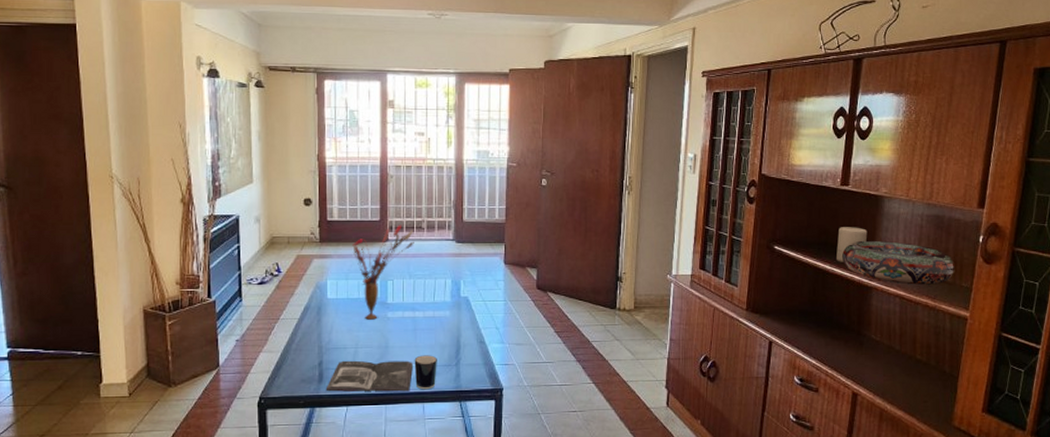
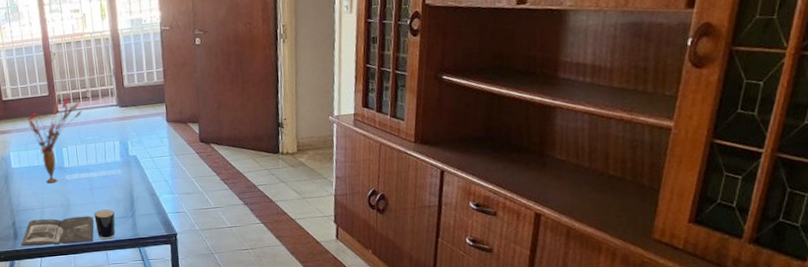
candle: present [836,227,868,263] -> none [513,46,550,86]
decorative bowl: present [842,240,955,285] -> none [520,56,657,100]

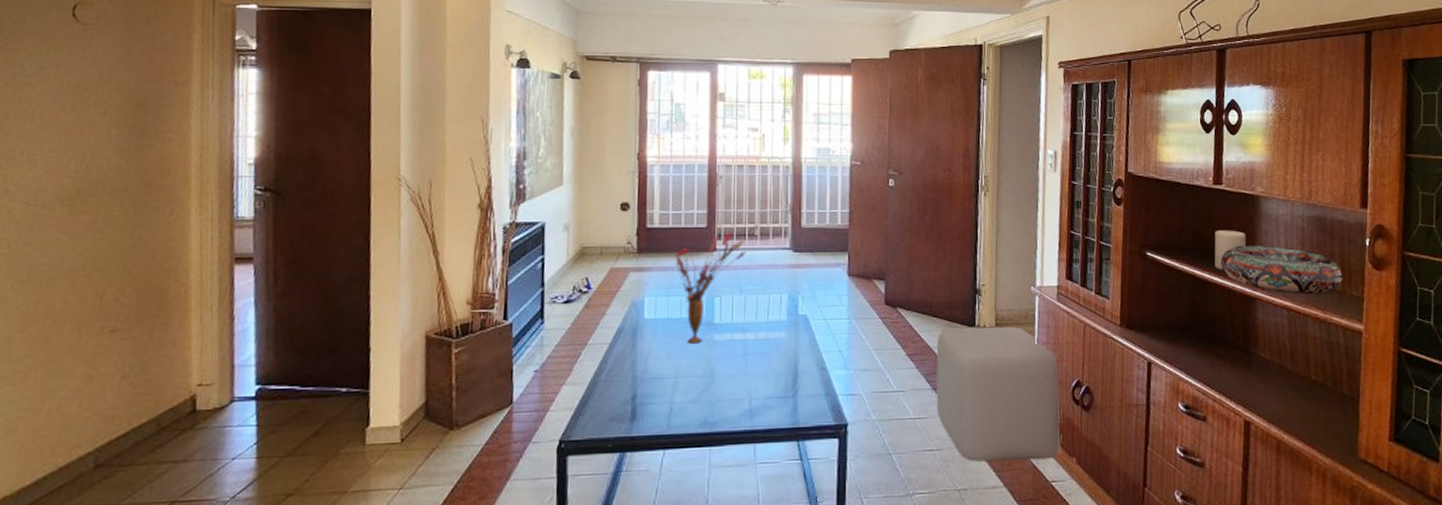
magazine: present [21,215,94,247] -> none [639,392,743,432]
mug: present [94,209,116,240] -> none [744,385,771,428]
pouf: none [246,151,360,256] -> present [936,326,1063,462]
candle: none [513,46,550,86] -> present [1214,230,1247,271]
decorative bowl: none [520,56,657,100] -> present [1221,245,1344,294]

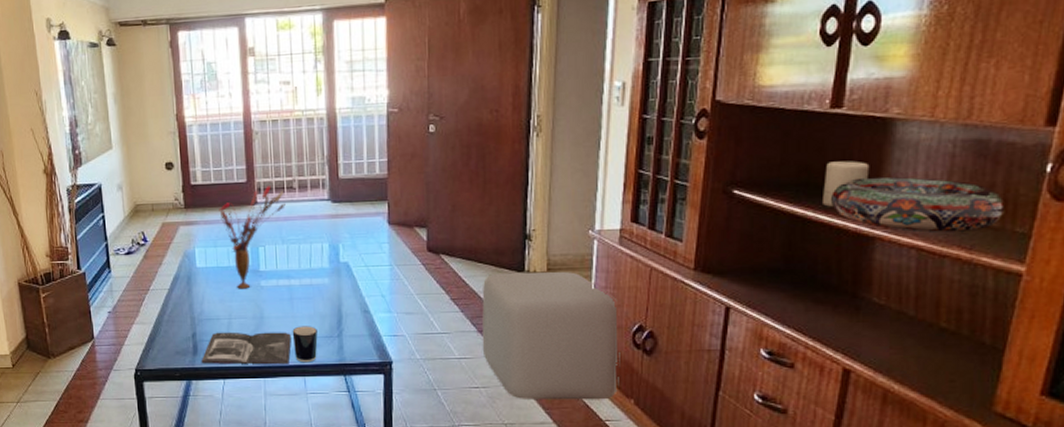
magazine: none [639,392,743,432] -> present [201,332,291,365]
mug: none [744,385,771,428] -> present [292,326,318,363]

